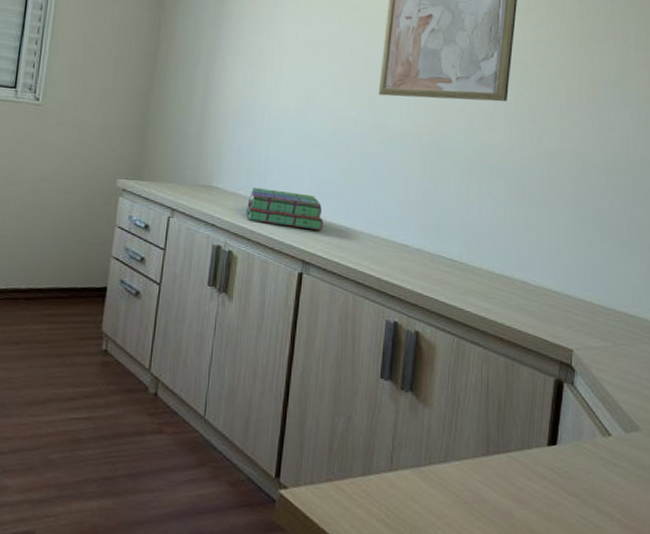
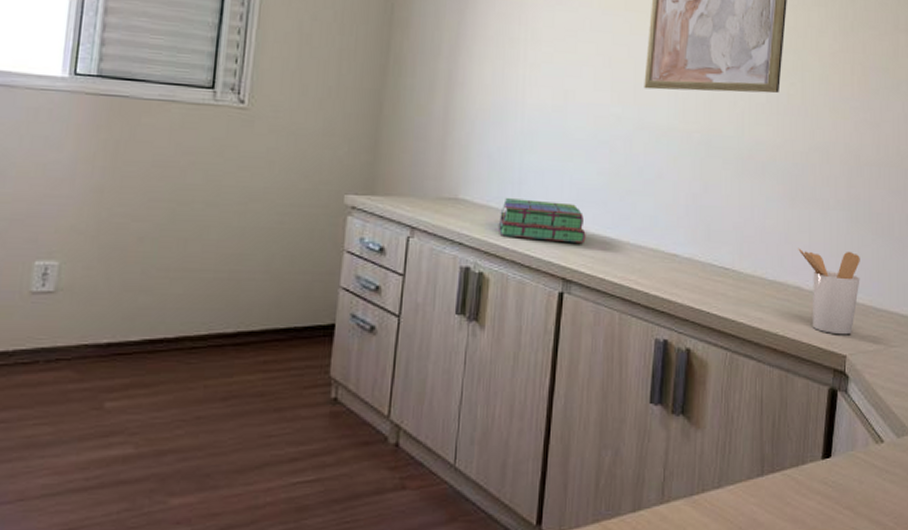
utensil holder: none [525,245,588,331] -> present [798,248,860,335]

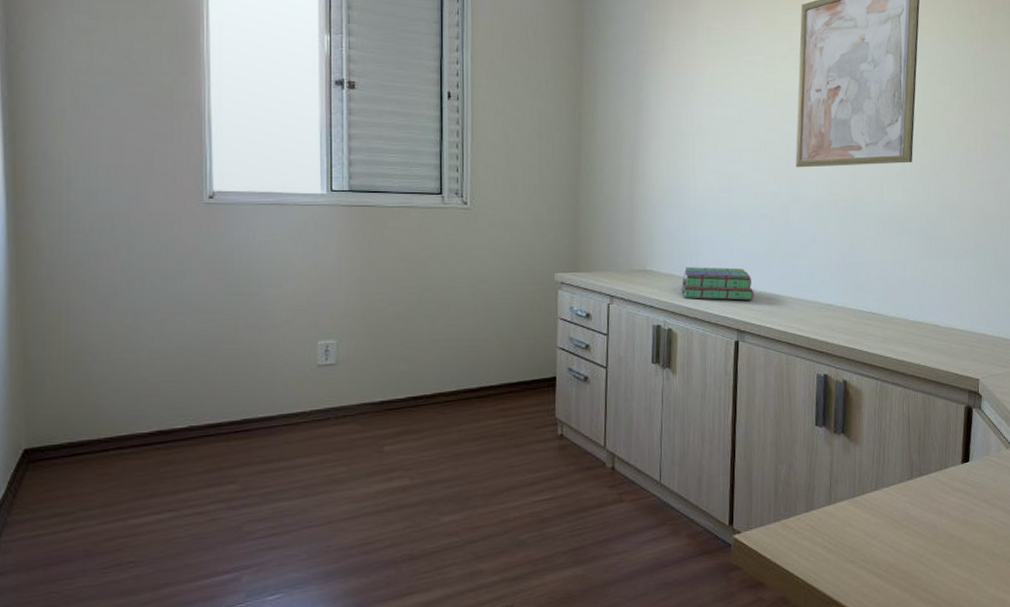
utensil holder: present [798,248,860,335] -> none [934,292,989,362]

